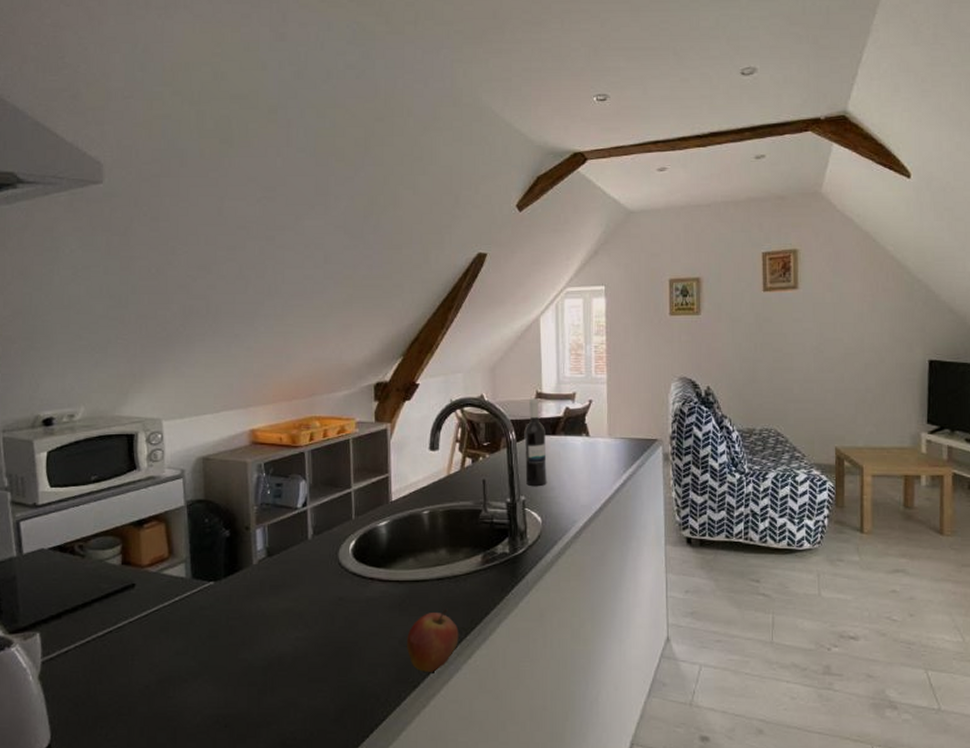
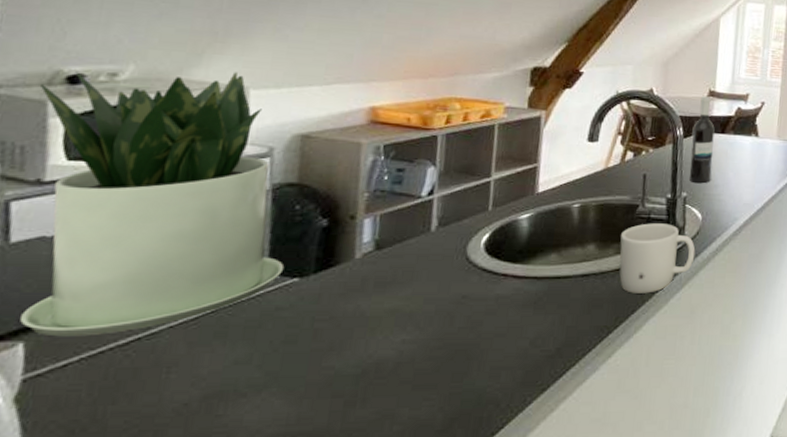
planter: none [27,407,203,629] -> present [19,72,285,337]
fruit: present [406,609,459,672] -> none [538,307,601,374]
mug: none [468,527,539,597] -> present [619,223,696,293]

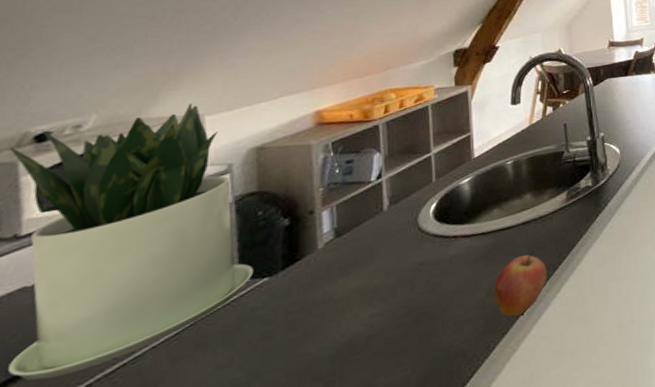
fruit: none [538,307,601,374] -> present [493,250,547,317]
mug: present [619,223,696,293] -> none [552,162,620,230]
wine bottle: present [689,96,715,184] -> none [600,47,622,124]

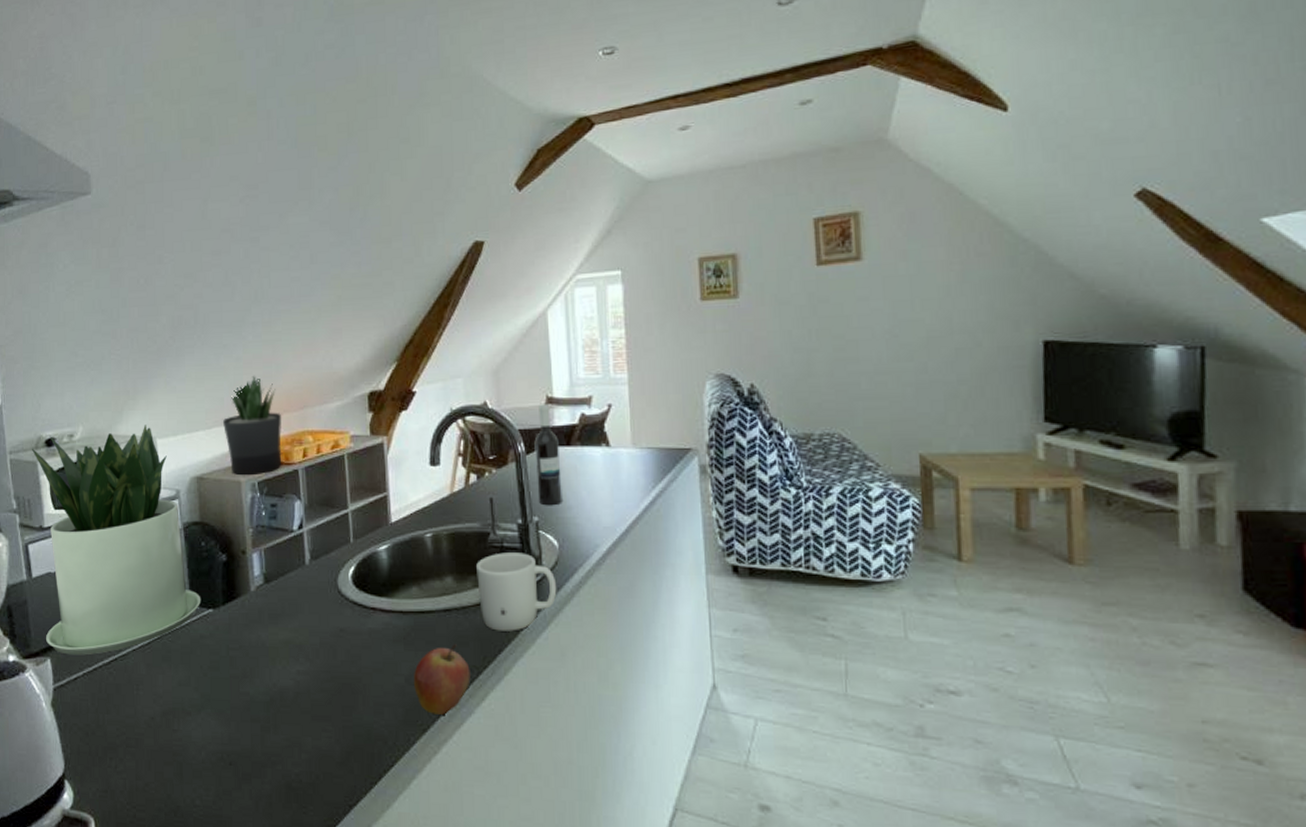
planter: none [292,46,361,139] -> present [222,376,282,476]
mug: none [552,162,620,230] -> present [476,552,557,631]
wine bottle: none [600,47,622,124] -> present [534,404,562,506]

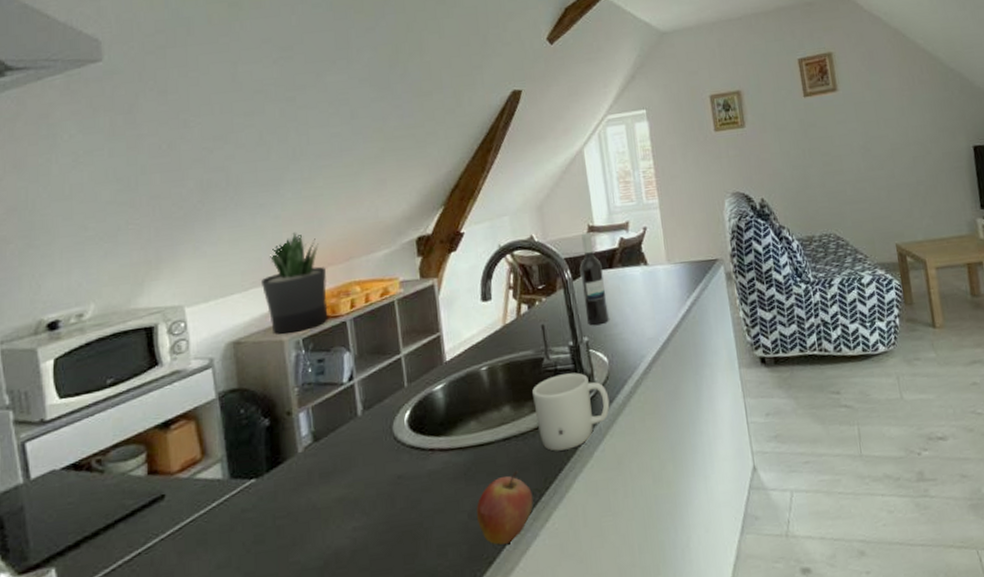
planter: present [31,425,201,655] -> none [29,294,242,560]

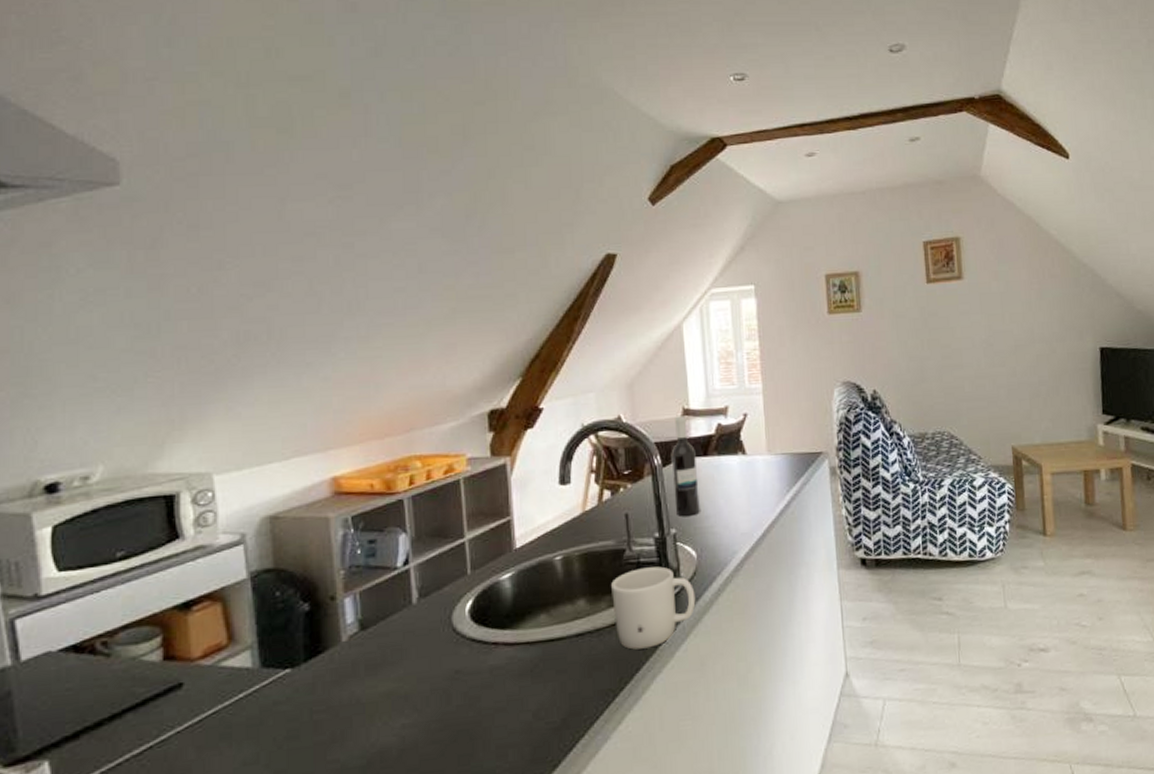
planter: present [260,233,328,335] -> none [304,398,383,511]
fruit: present [476,471,533,545] -> none [541,669,606,748]

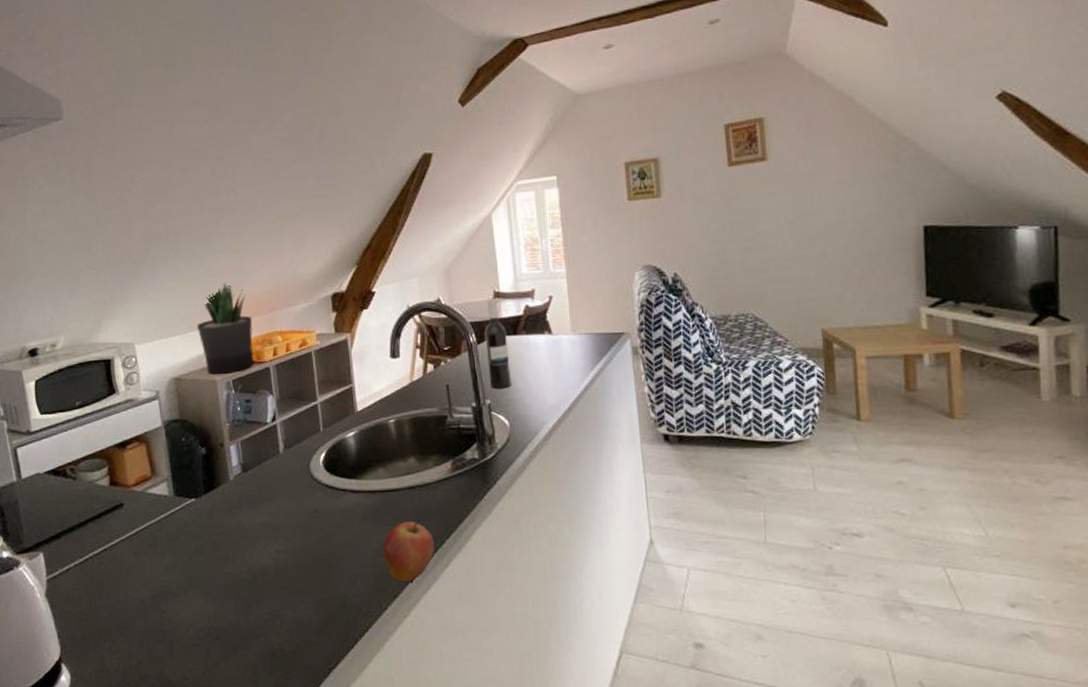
planter: none [304,398,383,511] -> present [196,283,254,375]
fruit: none [541,669,606,748] -> present [383,518,435,582]
mug: present [611,566,696,650] -> none [436,432,510,504]

